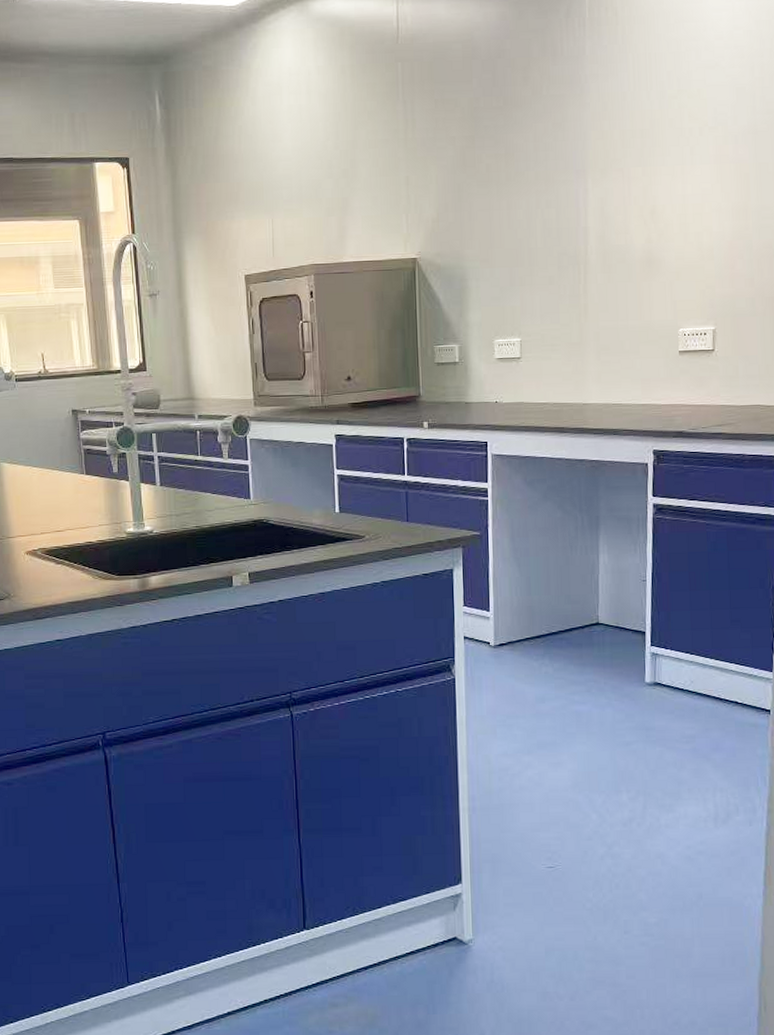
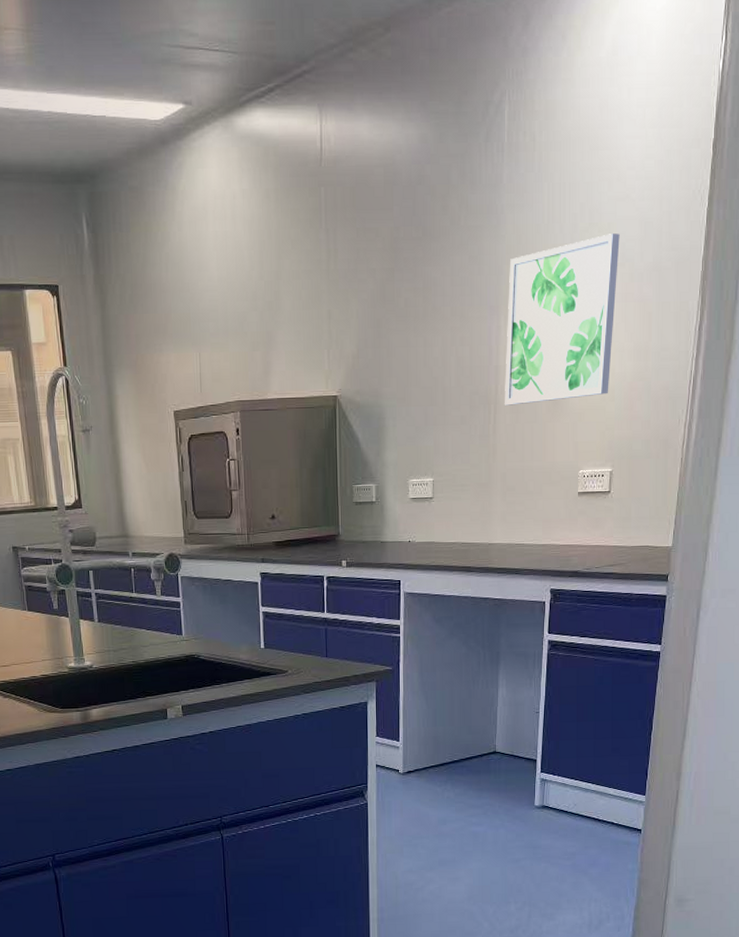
wall art: none [594,99,711,266] -> present [504,233,620,406]

